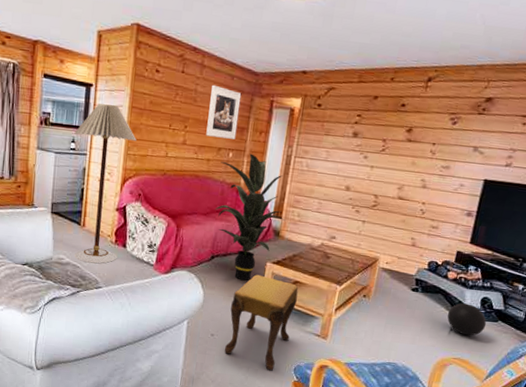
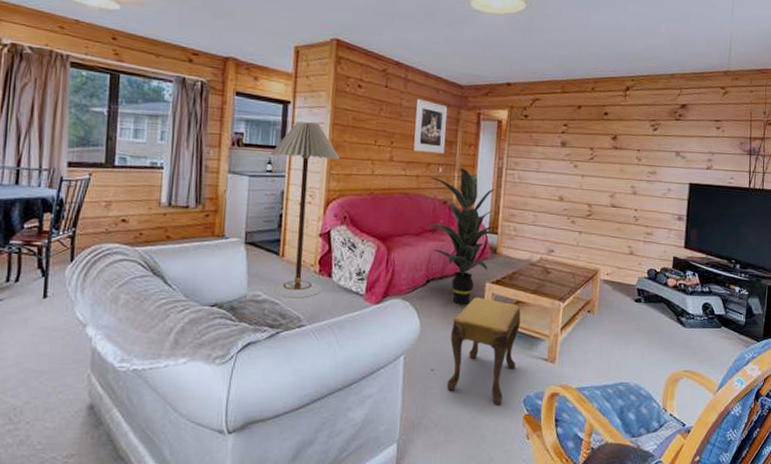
ball: present [447,303,487,336] -> none [672,311,711,345]

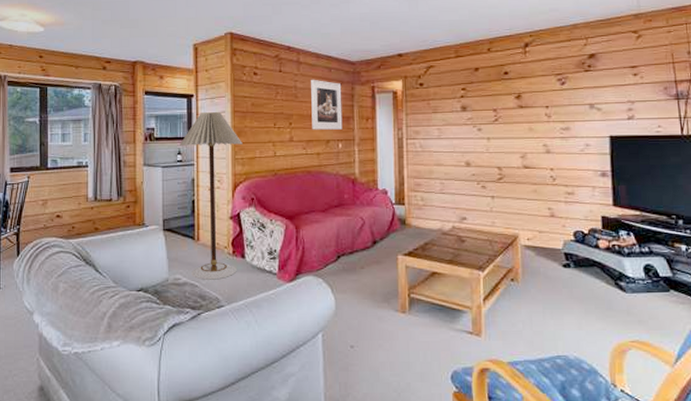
indoor plant: present [427,167,501,305] -> none [331,141,409,279]
footstool: present [447,297,521,405] -> none [367,270,439,382]

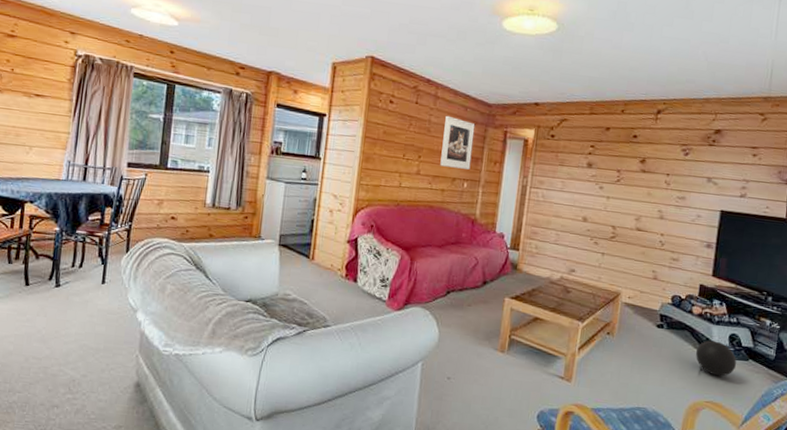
floor lamp: present [180,111,243,280] -> none [302,133,369,300]
ball: none [610,274,658,312] -> present [695,340,737,377]

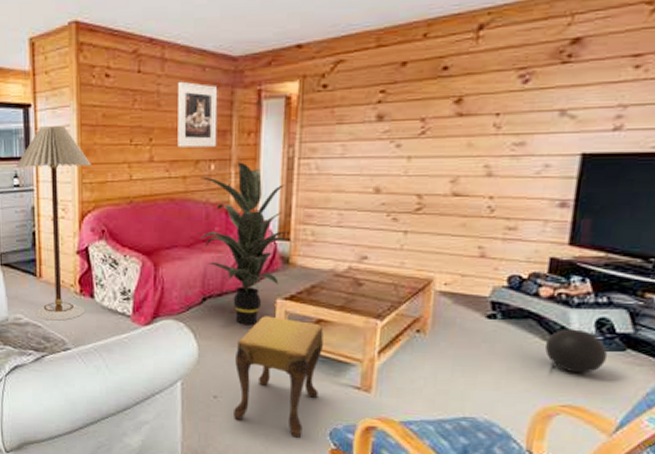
floor lamp: none [302,133,369,300] -> present [16,125,91,321]
indoor plant: none [449,184,523,318] -> present [199,162,295,326]
footstool: none [462,311,539,419] -> present [234,316,324,438]

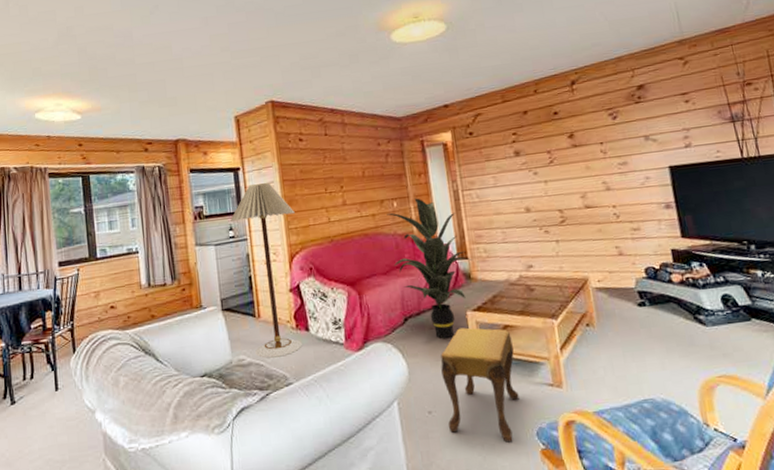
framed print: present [177,81,218,148] -> none [358,139,396,191]
ball: present [544,329,608,374] -> none [689,306,740,346]

